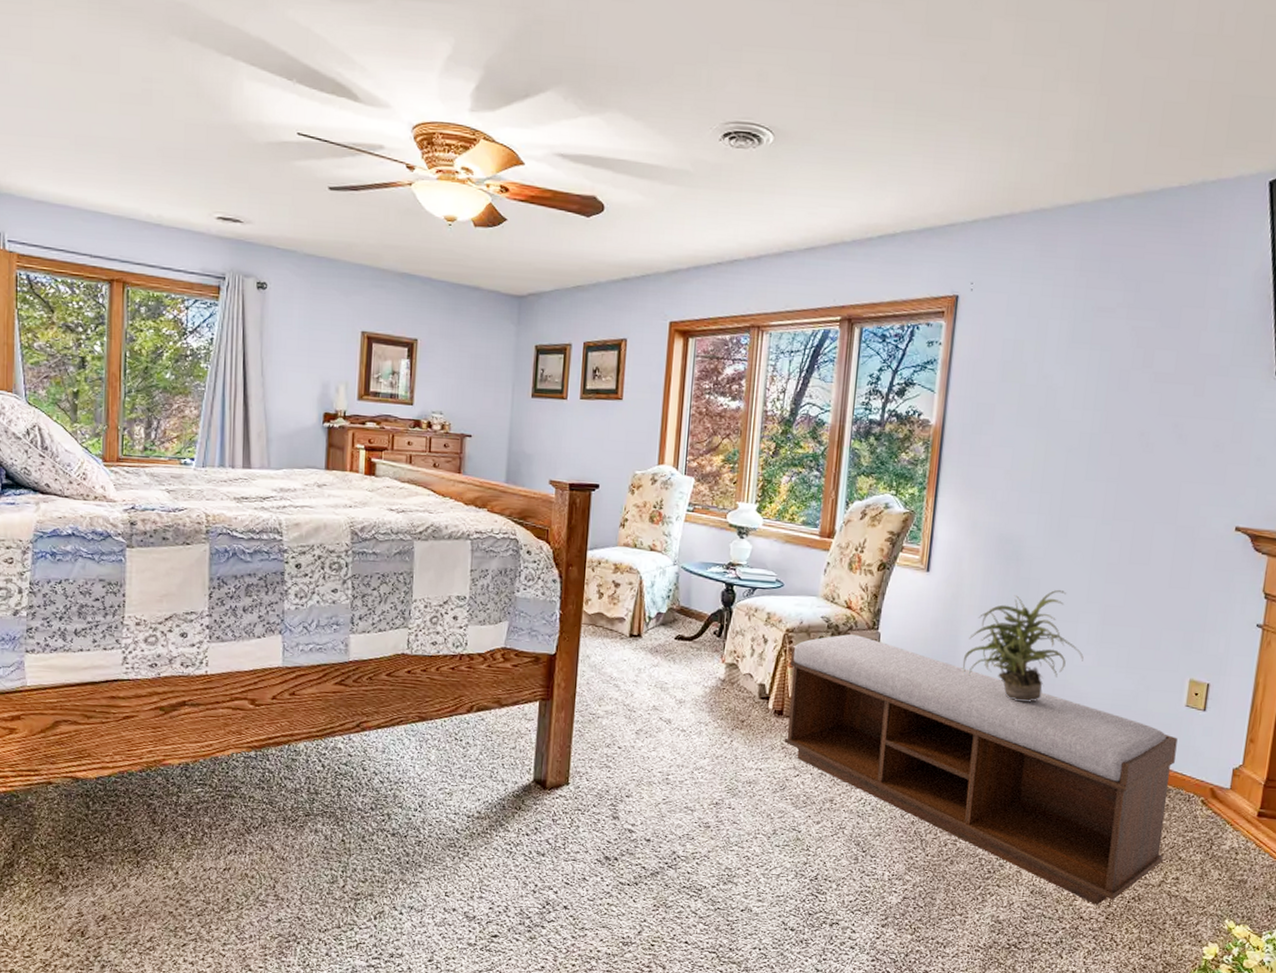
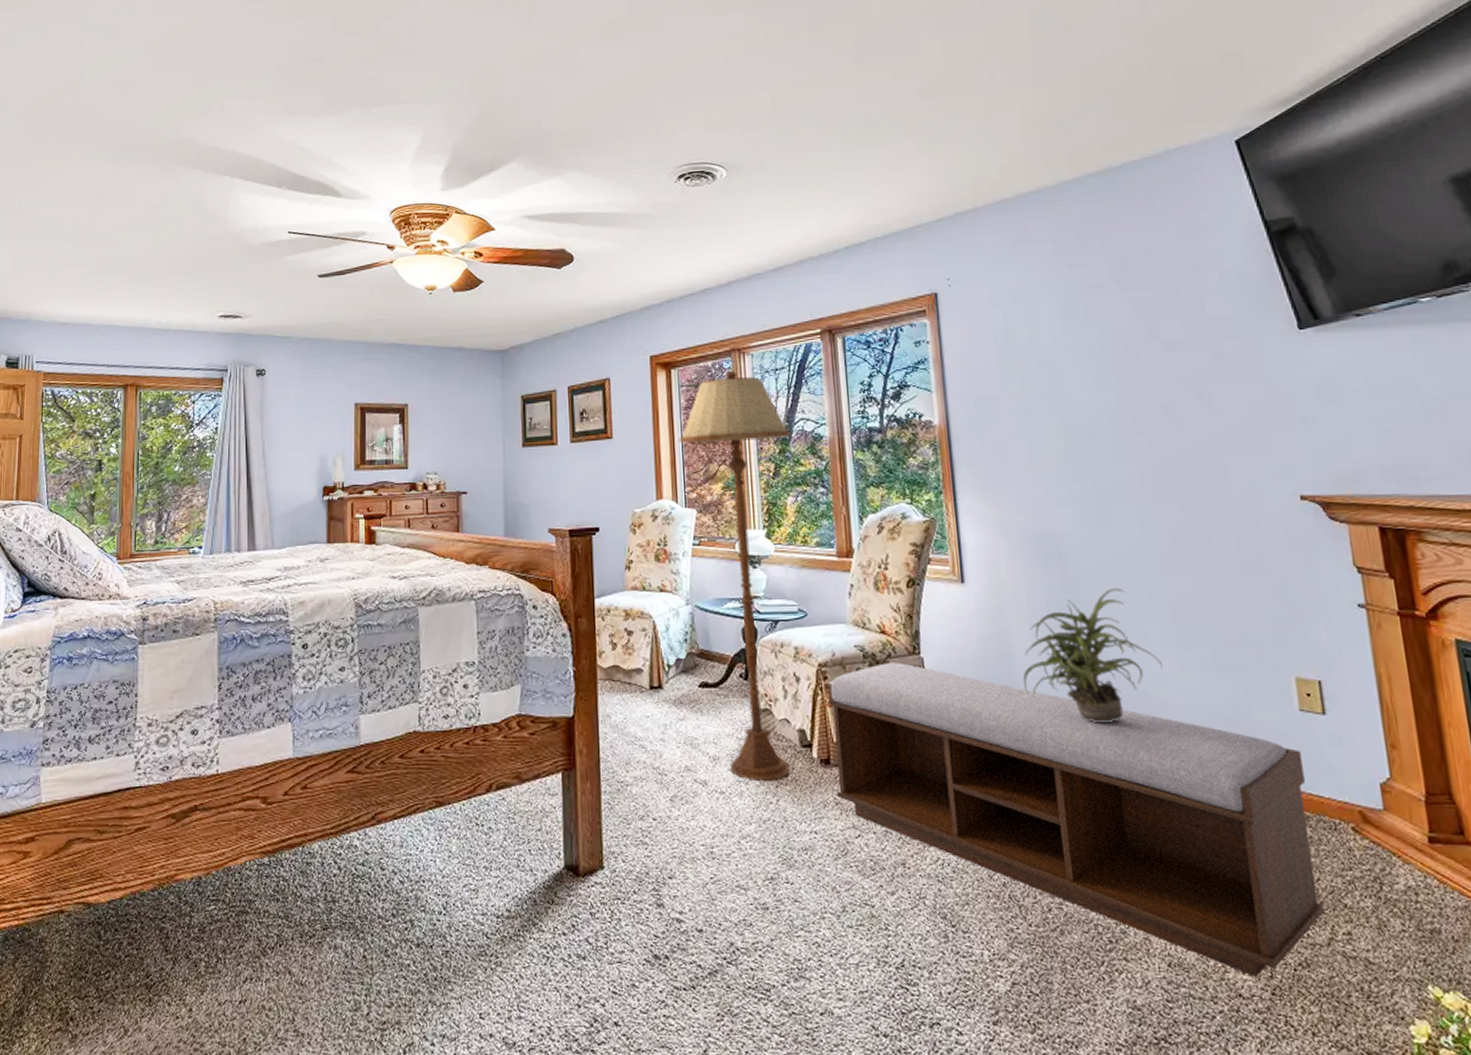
floor lamp: none [688,346,796,725] -> present [680,370,791,782]

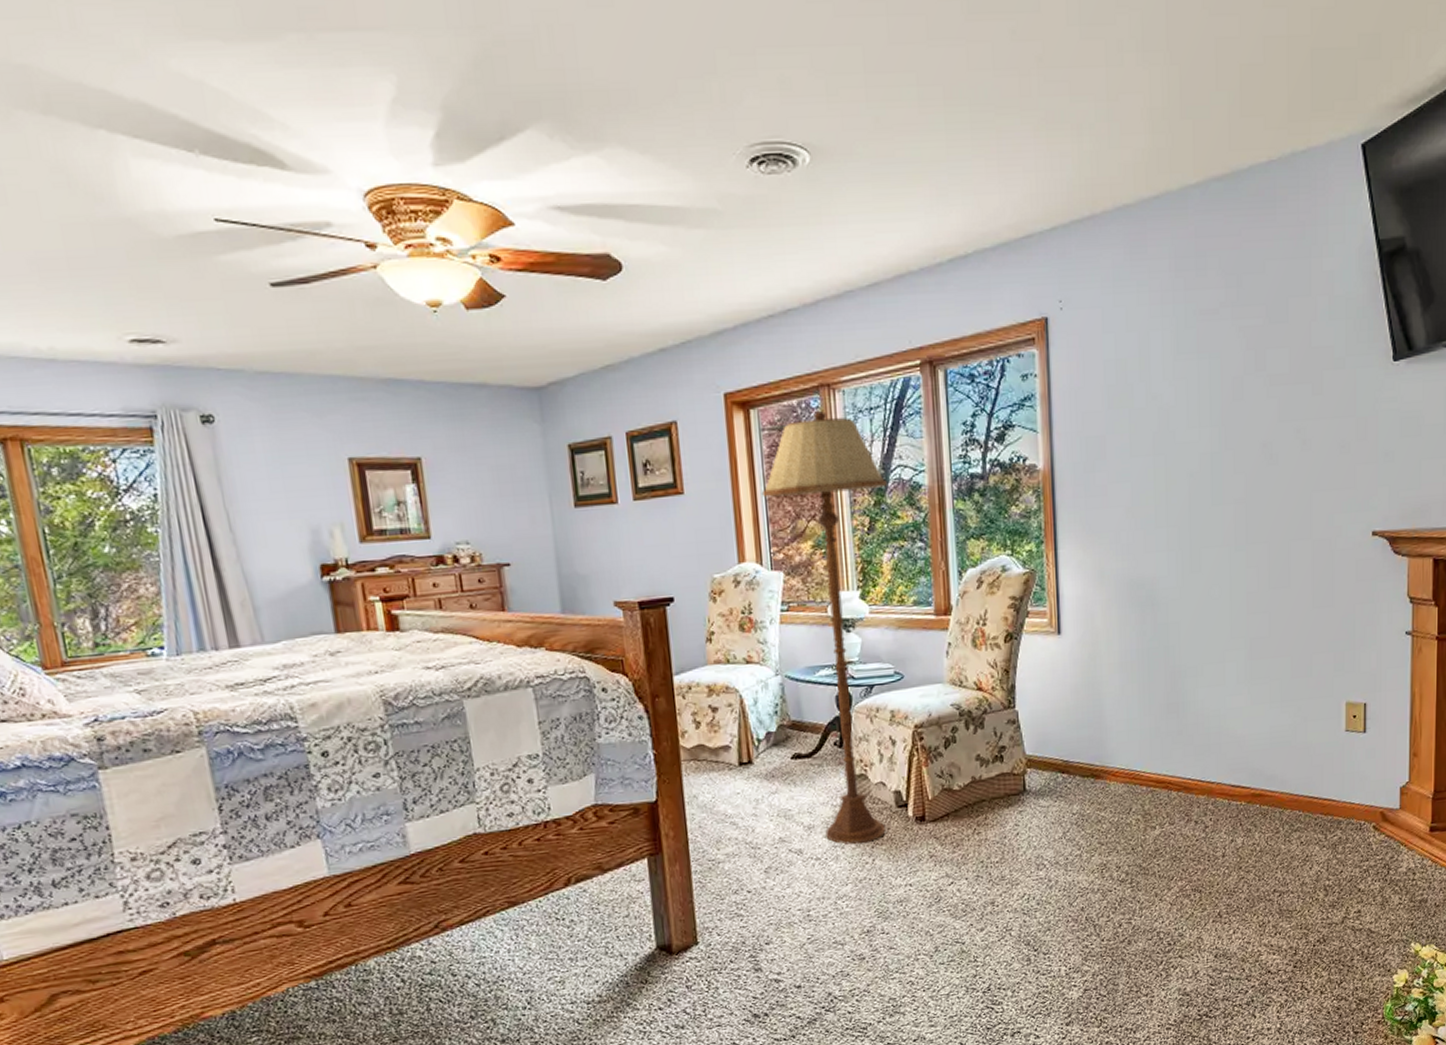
bench: present [828,663,1325,977] -> none [924,717,1343,956]
potted plant: present [1022,587,1163,722] -> none [1110,629,1235,758]

